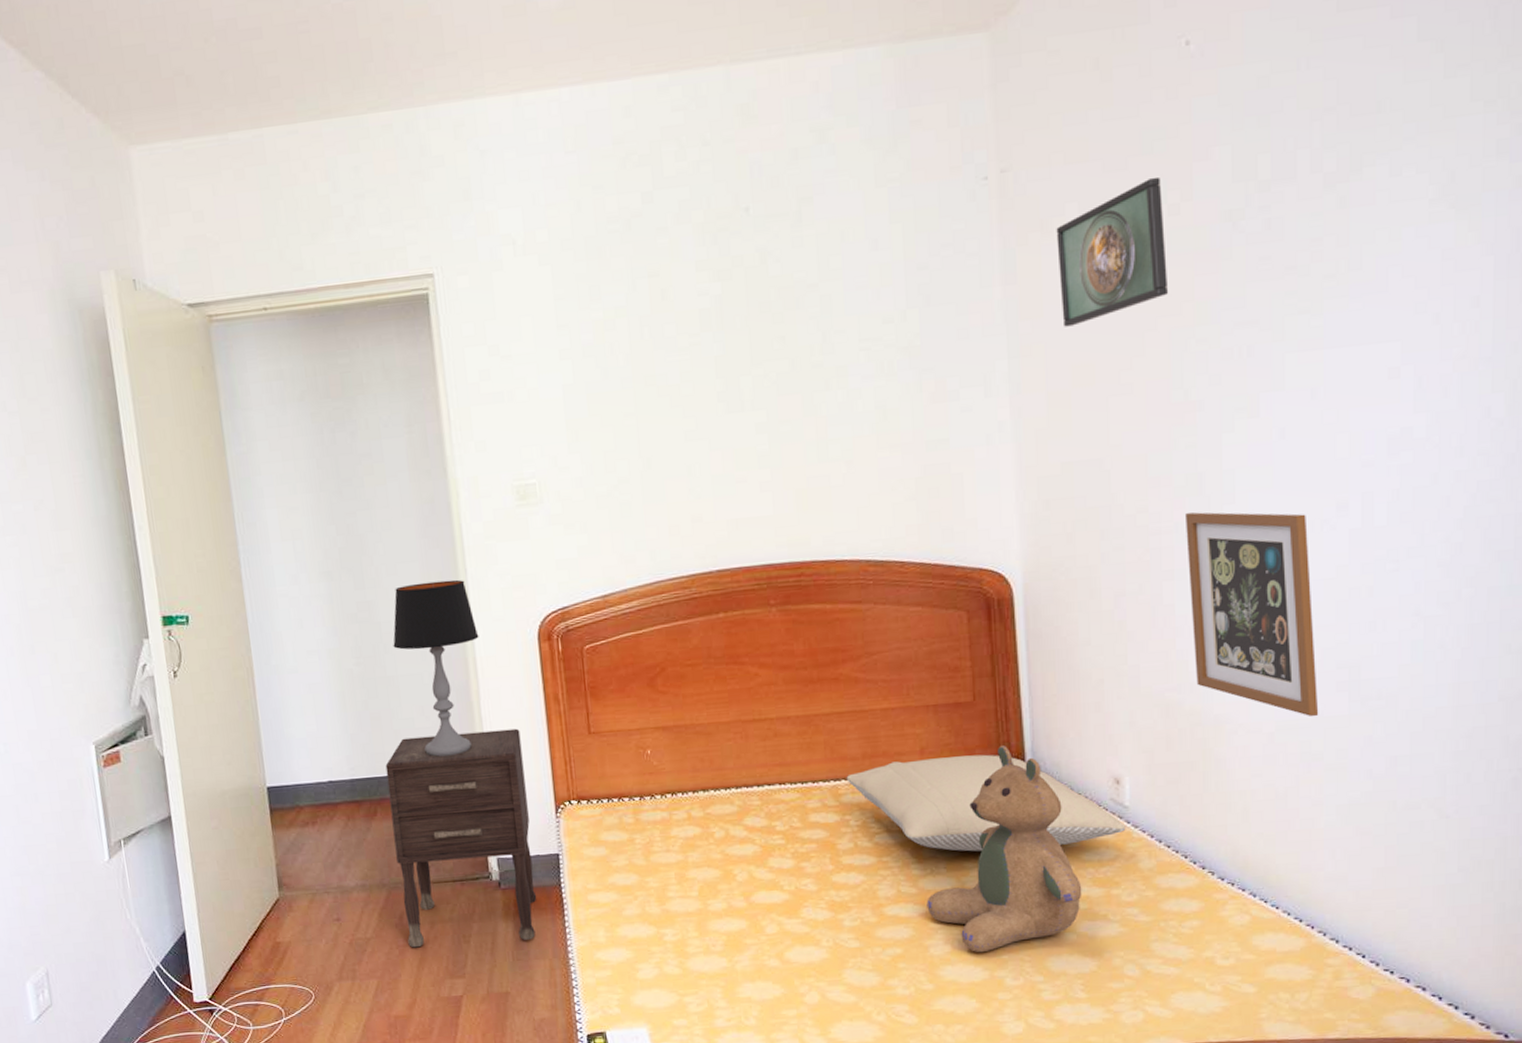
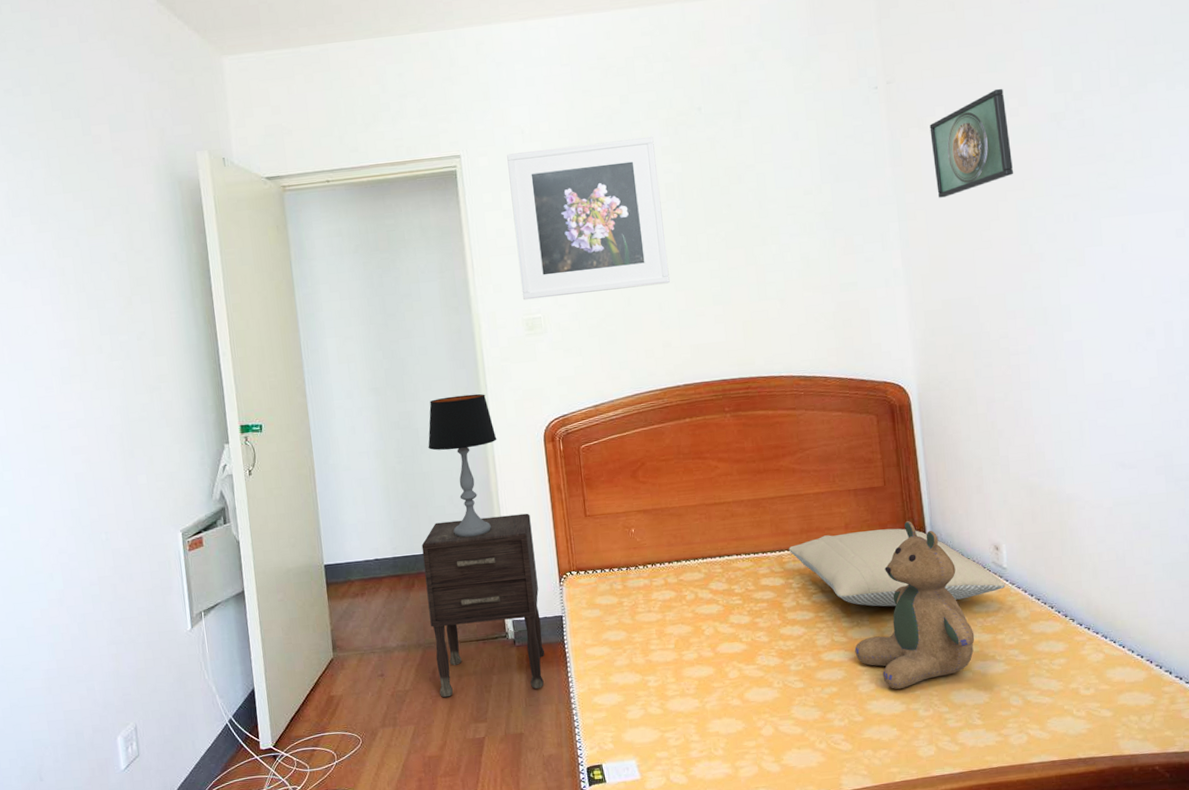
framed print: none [493,246,702,462] -> present [507,136,670,300]
picture frame: present [1184,512,1319,717] -> none [1035,337,1144,495]

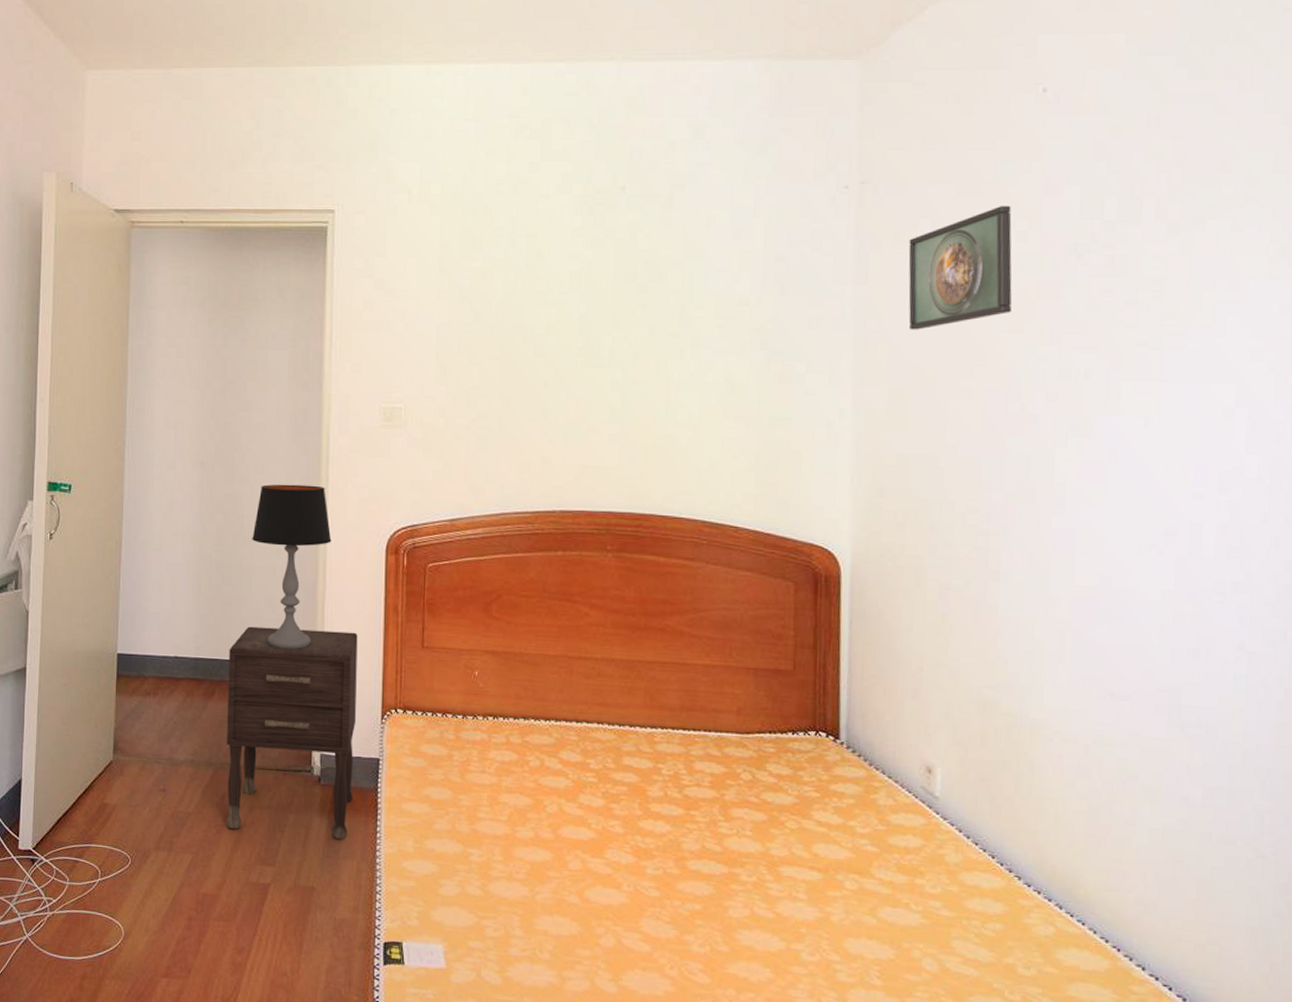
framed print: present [507,136,670,300] -> none [383,213,563,389]
pillow: present [788,528,1006,607] -> none [663,718,935,826]
teddy bear: present [855,521,975,690] -> none [729,718,886,923]

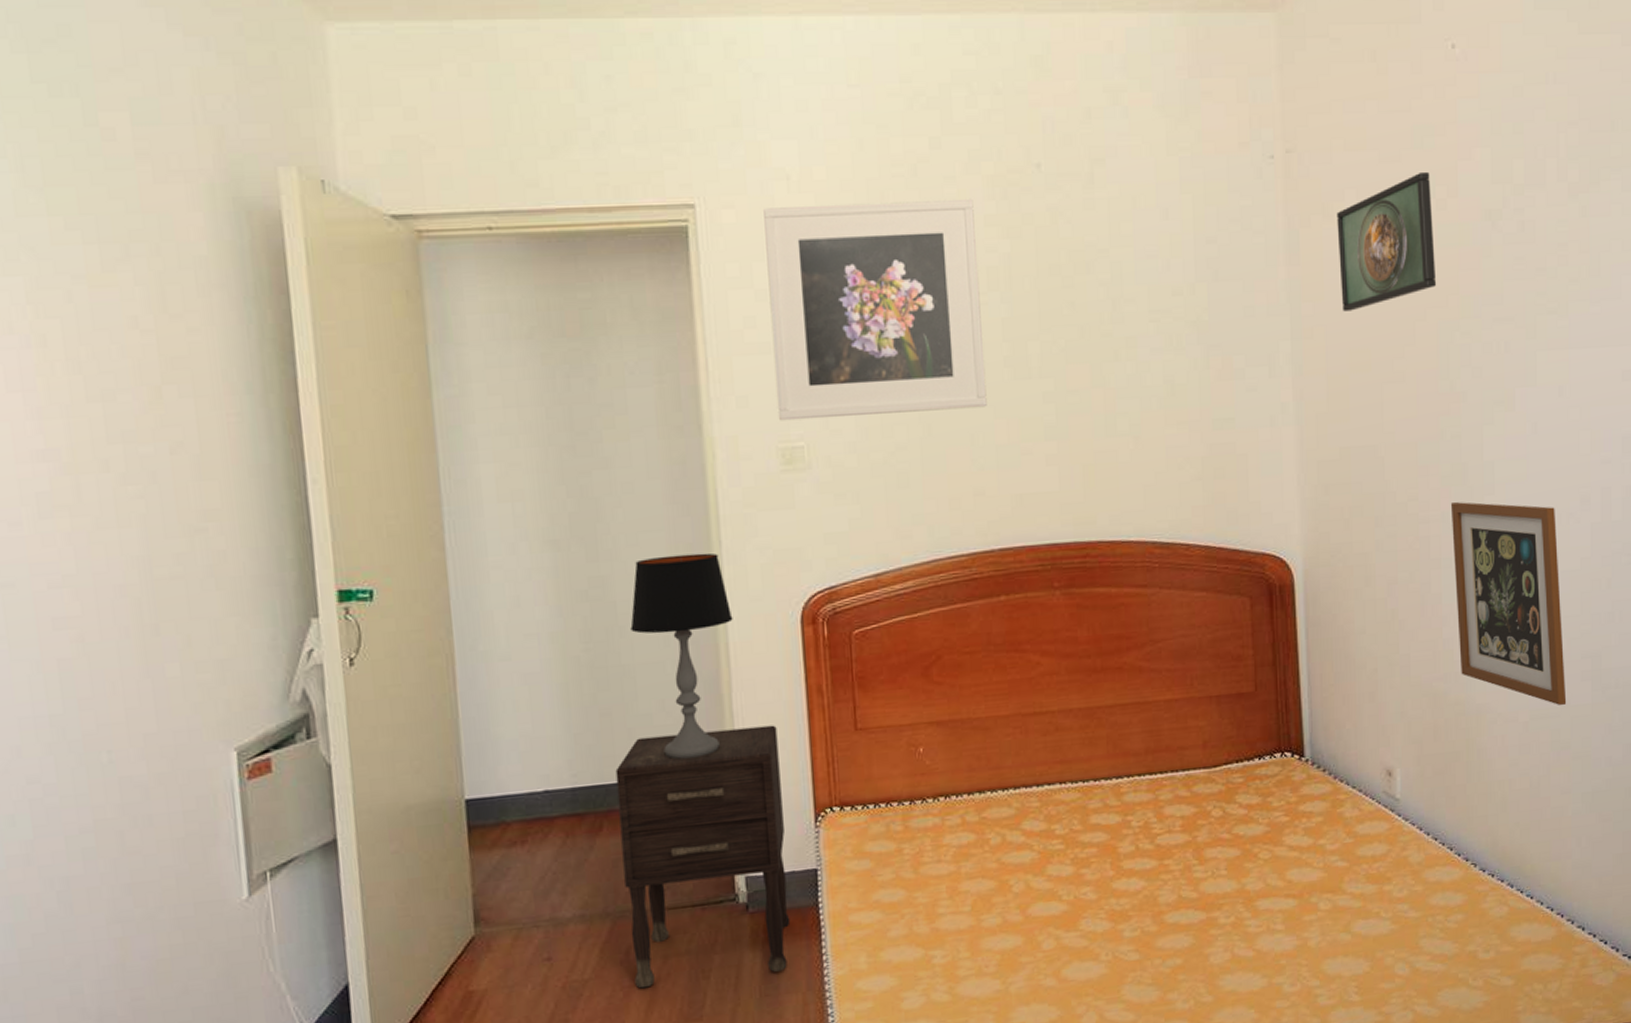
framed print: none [383,213,563,389] -> present [763,198,987,421]
picture frame: none [1013,519,1137,736] -> present [1450,502,1567,706]

